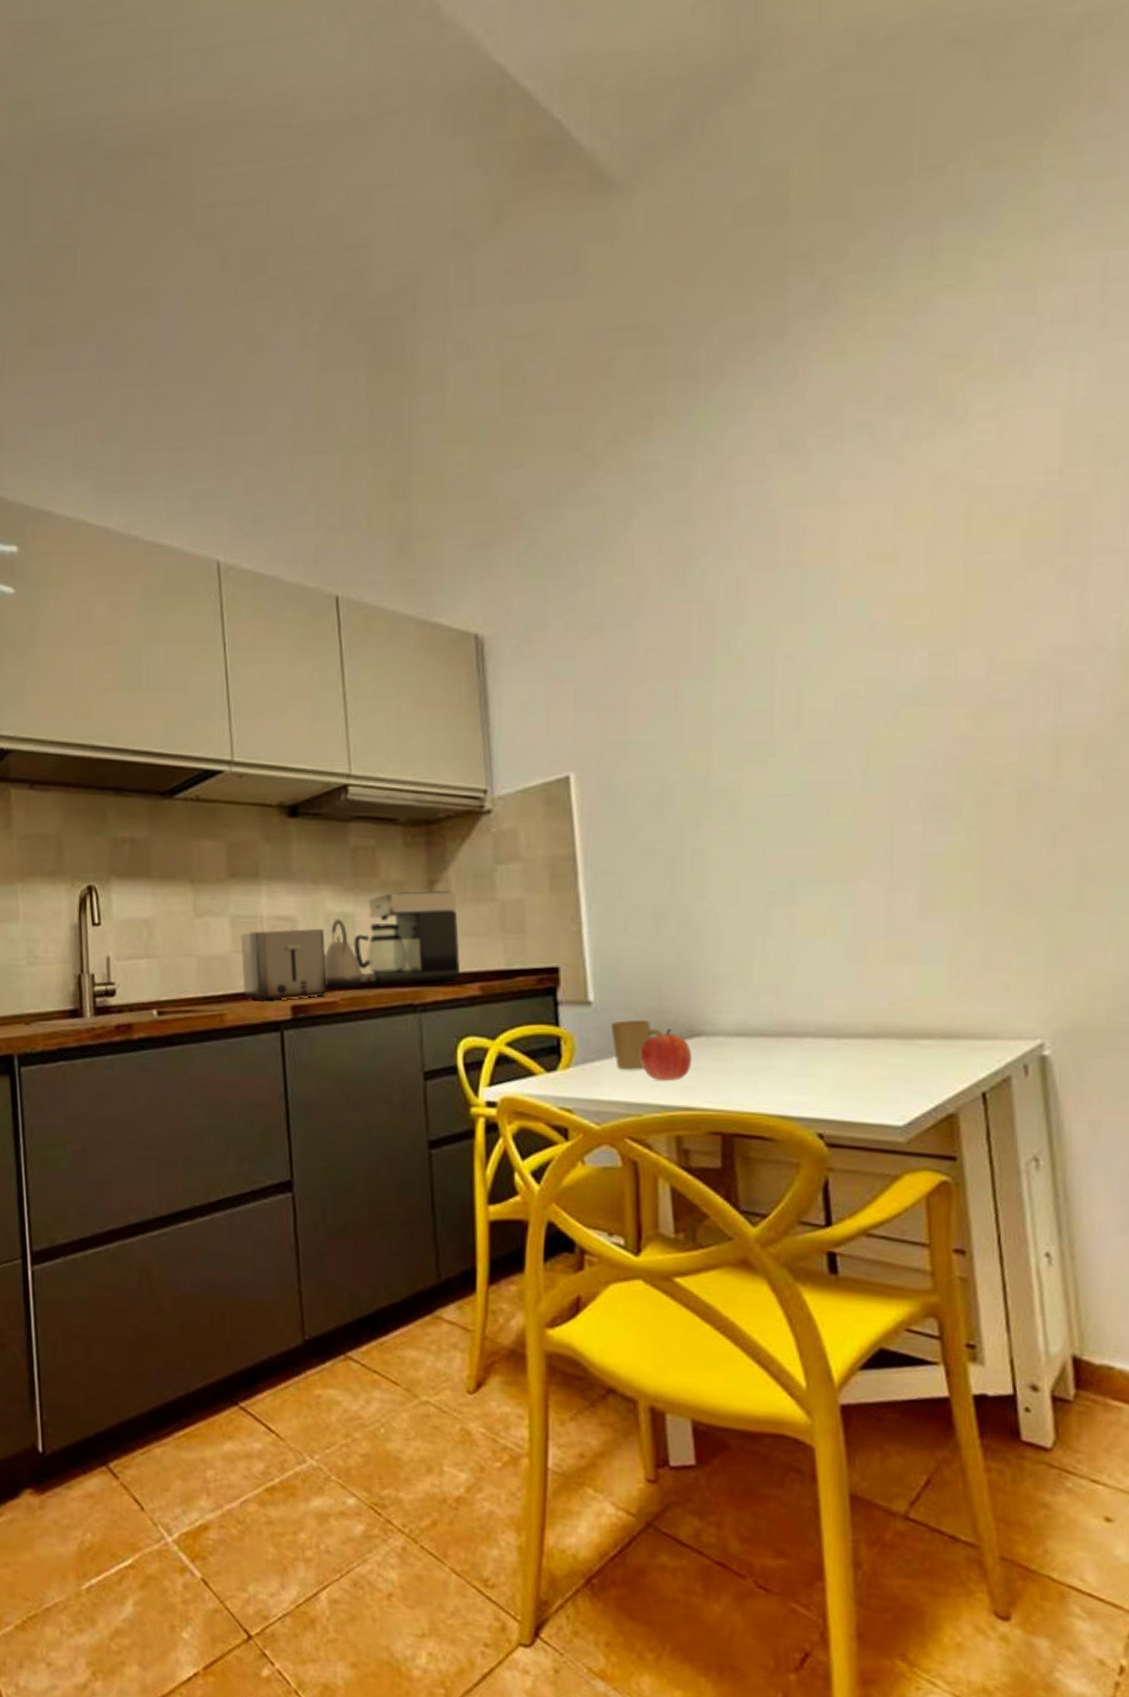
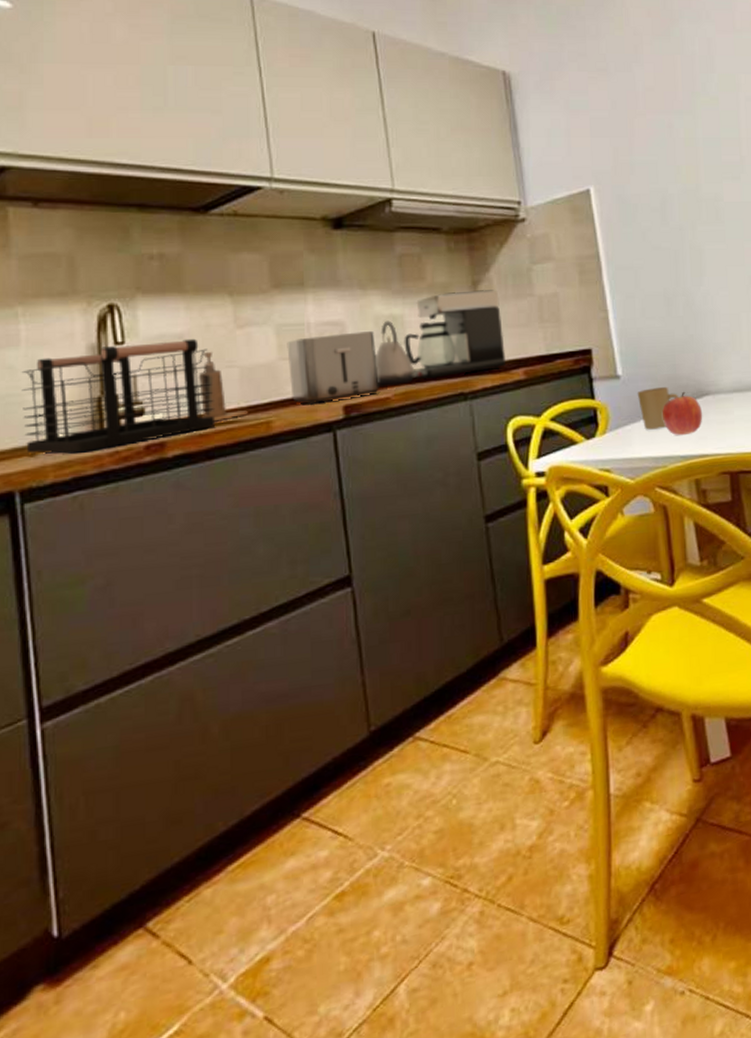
dish rack: none [19,924,175,1026] -> present [21,338,216,453]
soap dispenser: none [161,938,203,1009] -> present [198,351,248,422]

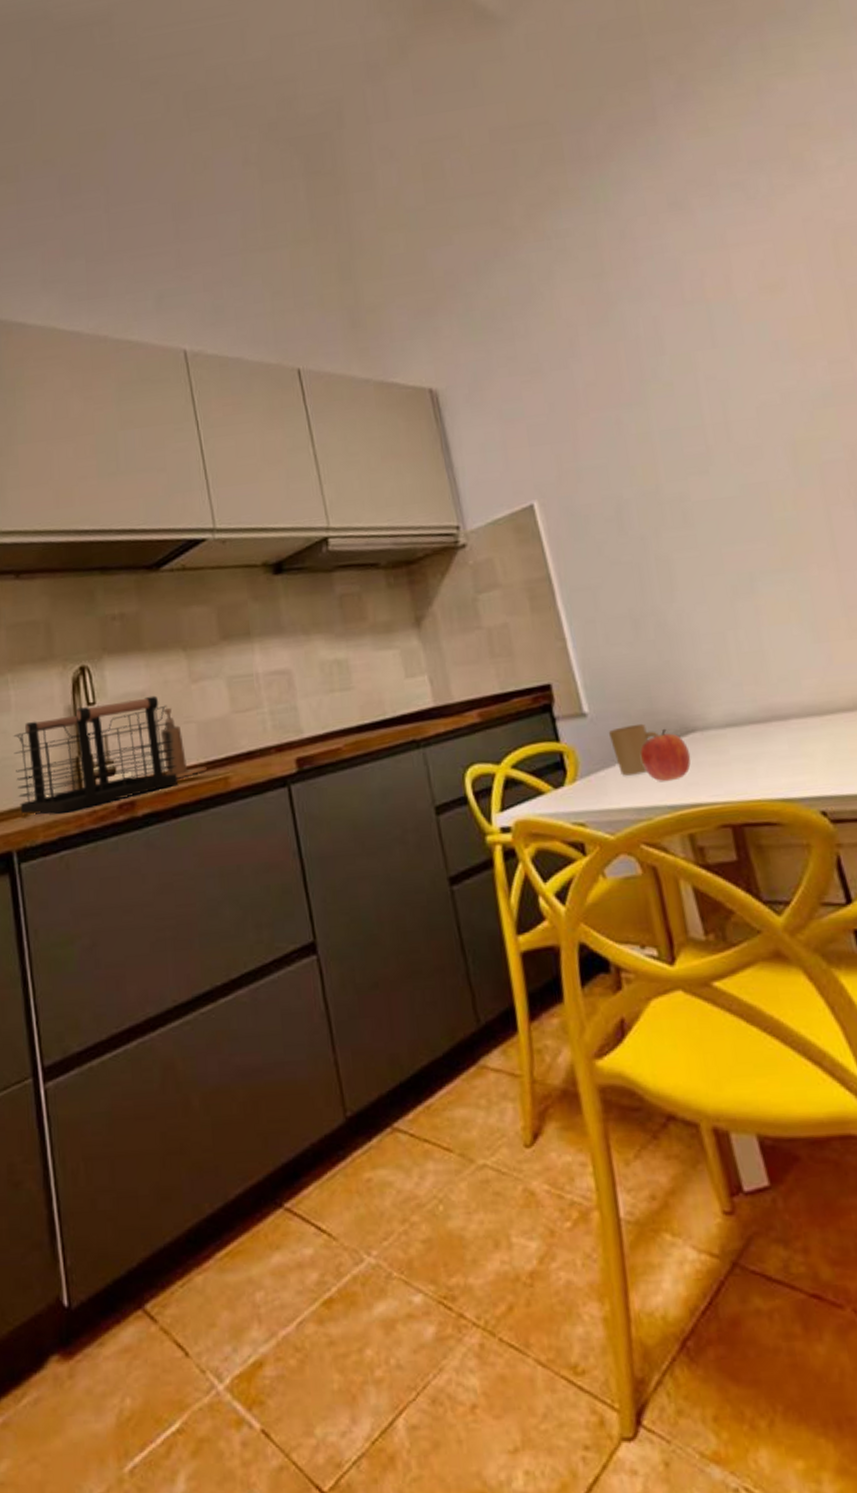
toaster: present [287,331,379,405] -> none [238,678,330,759]
kettle: present [374,320,415,388] -> none [322,665,364,738]
coffee maker: present [404,290,507,380] -> none [350,625,459,728]

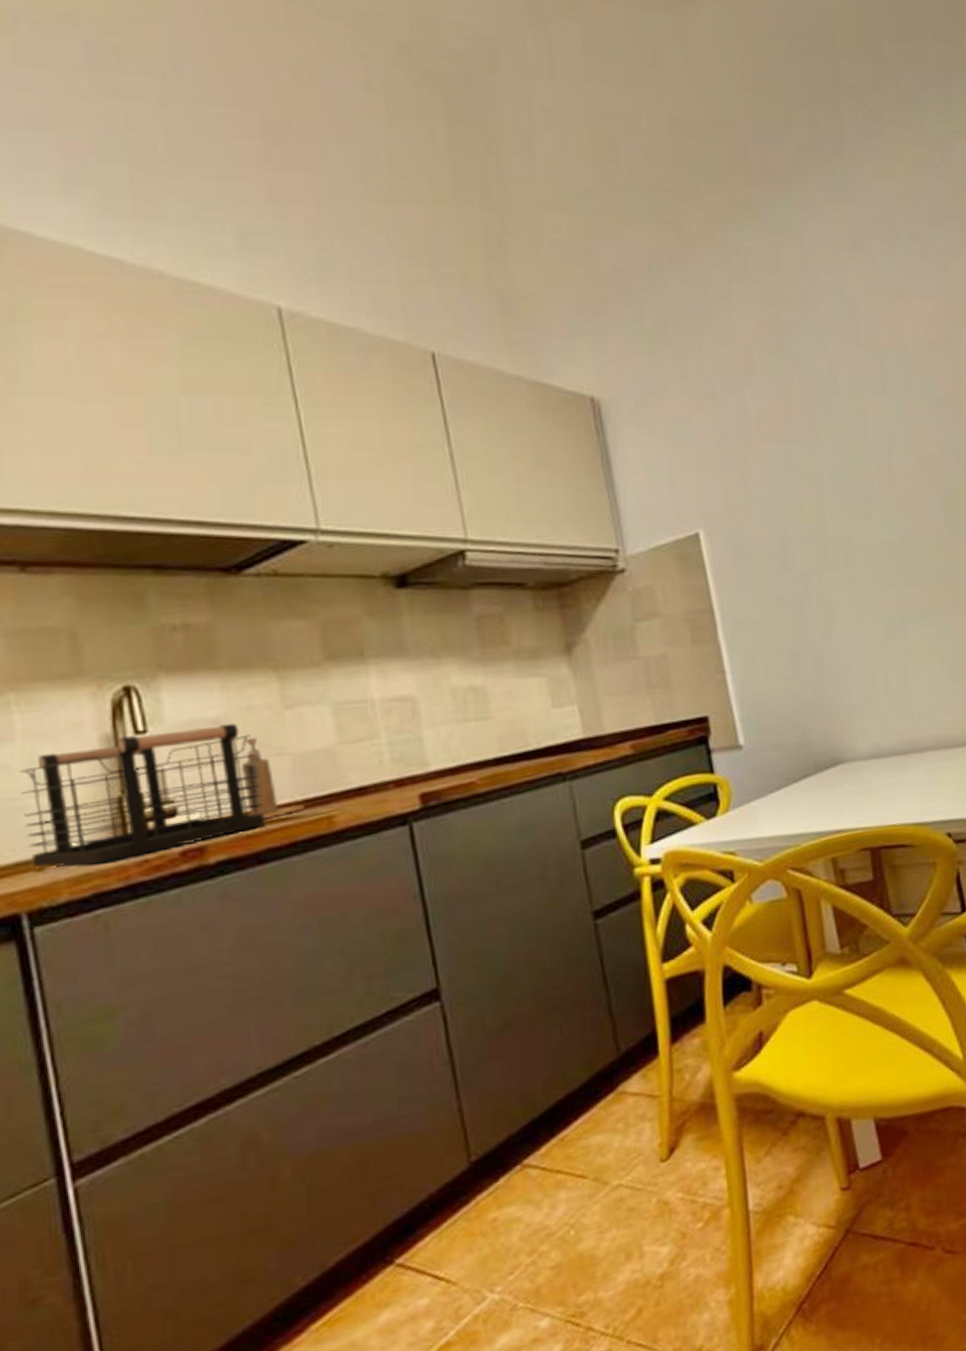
mug: present [608,723,659,776] -> none [762,755,810,806]
fruit: present [640,728,691,782] -> none [792,760,838,811]

